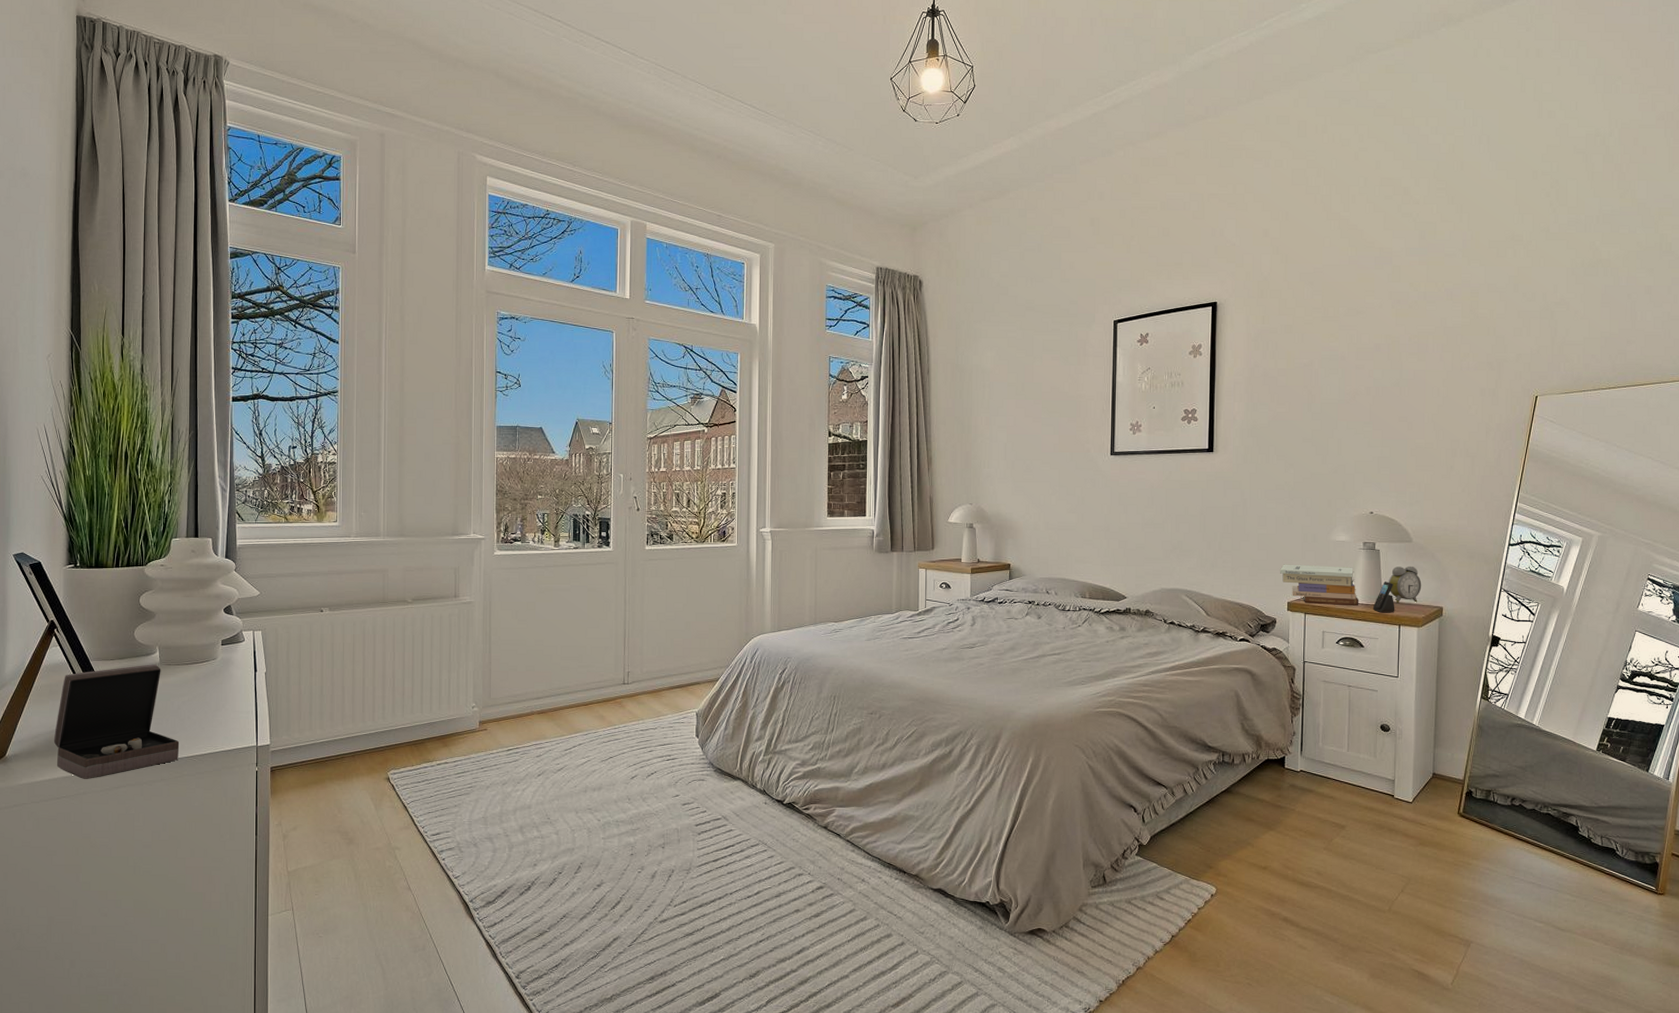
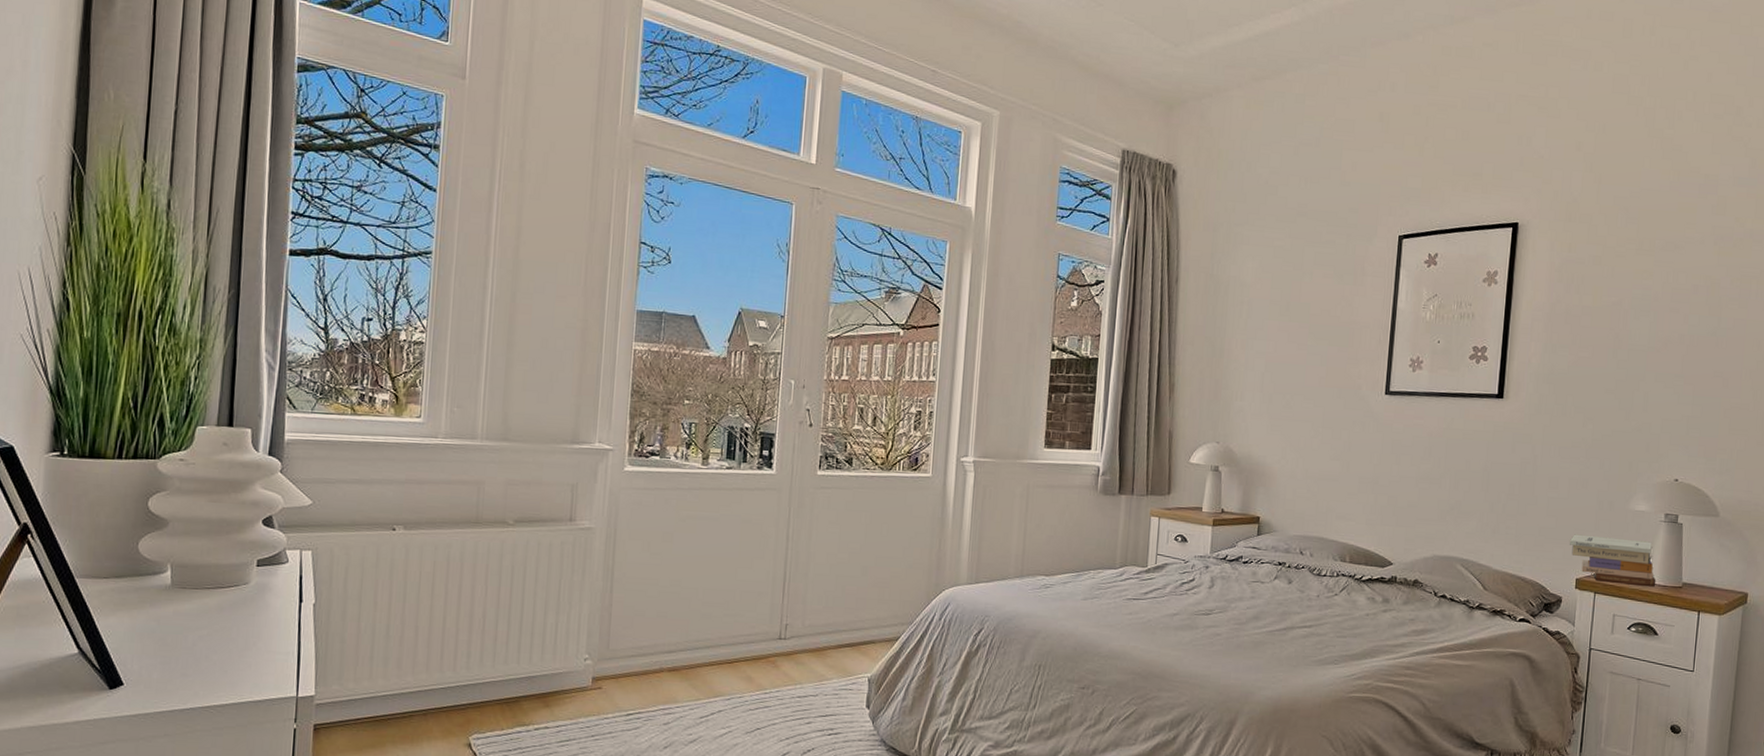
jewelry box: present [53,664,180,780] -> none [18,586,192,732]
cordless phone: present [1373,582,1395,613] -> none [1671,560,1696,597]
alarm clock: present [1388,566,1422,604] -> none [1689,543,1727,587]

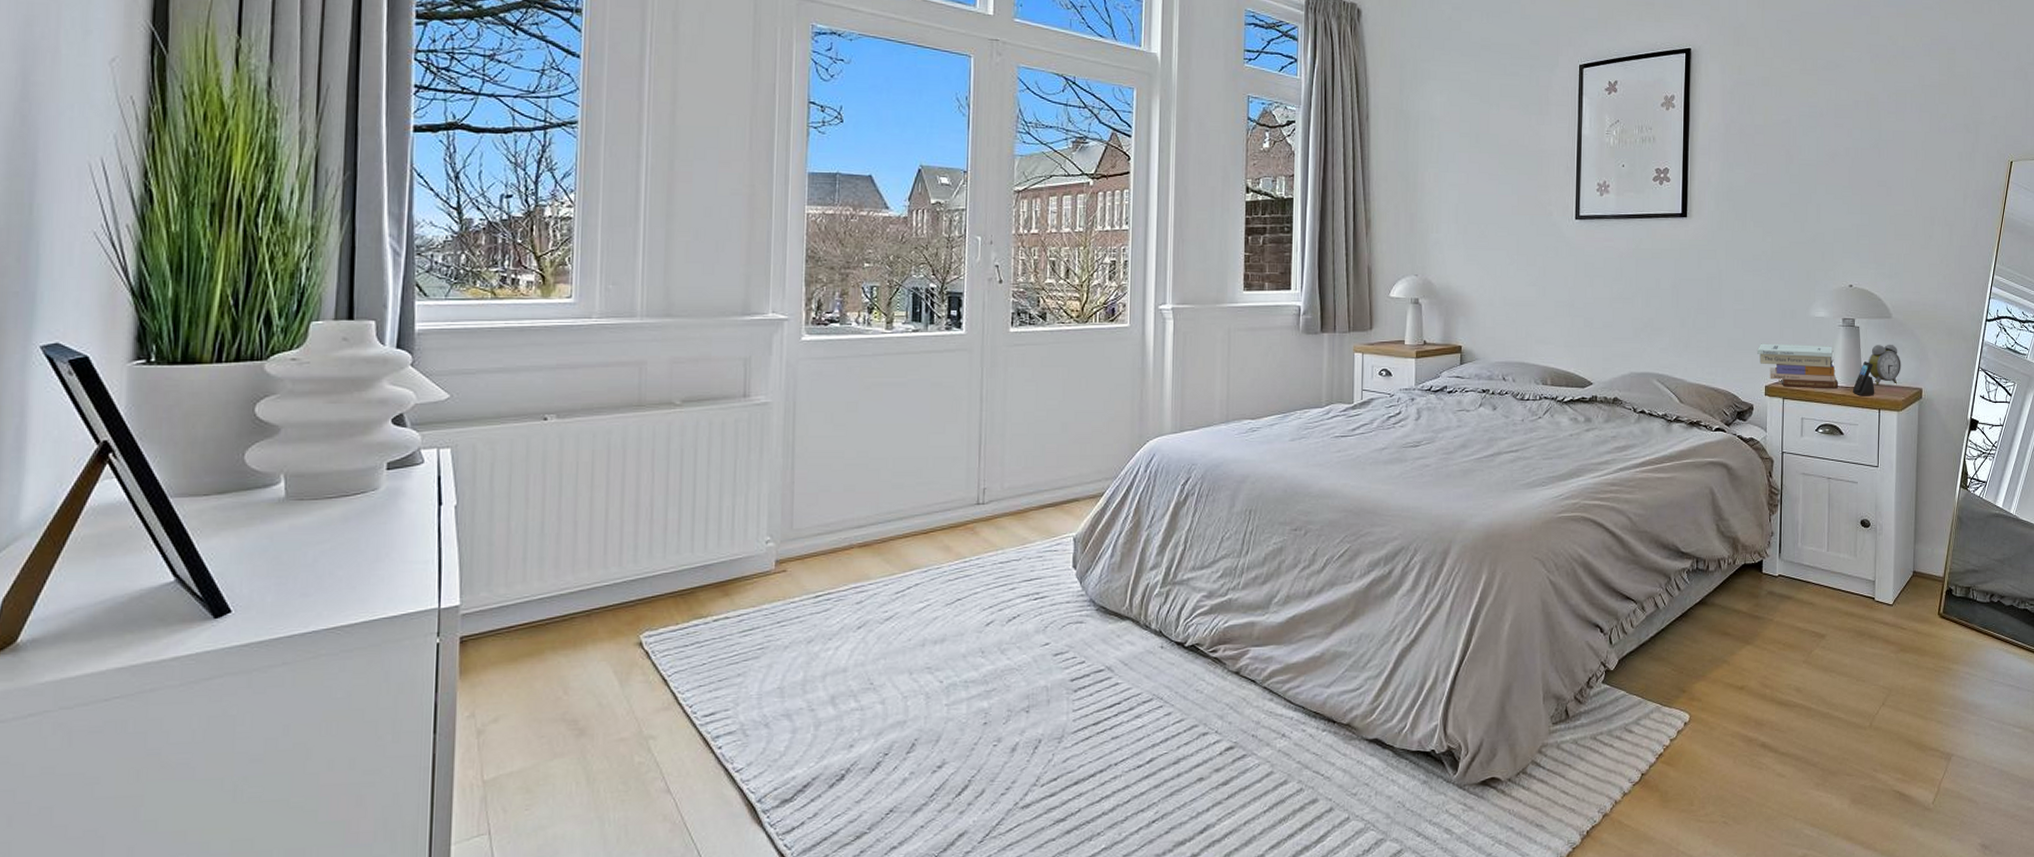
cordless phone: none [1671,560,1696,597] -> present [1853,362,1875,396]
alarm clock: none [1689,543,1727,587] -> present [1868,344,1901,386]

